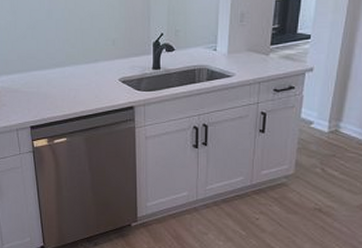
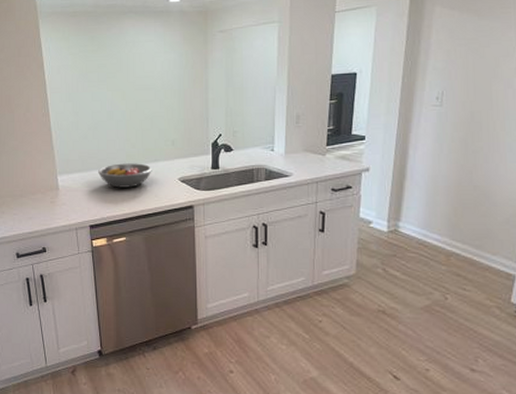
fruit bowl: none [38,63,93,89] -> present [98,163,152,188]

